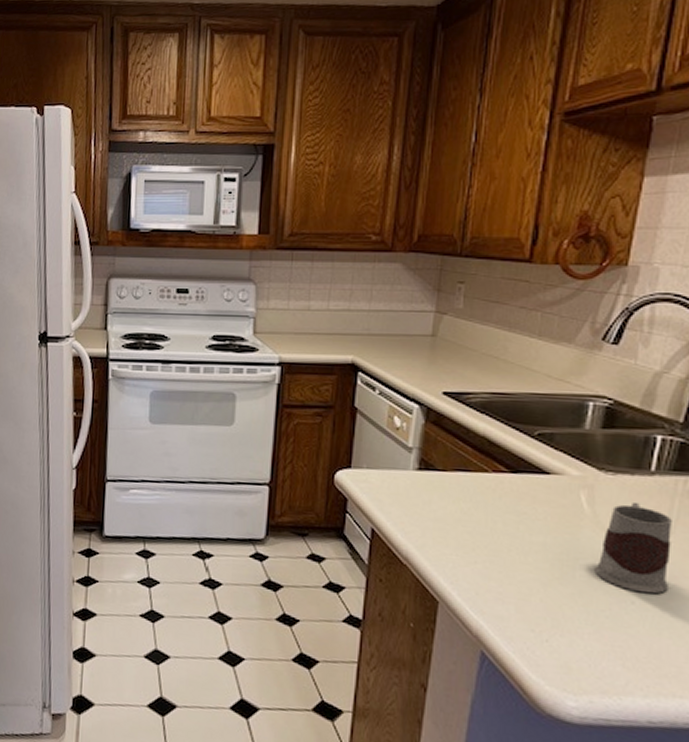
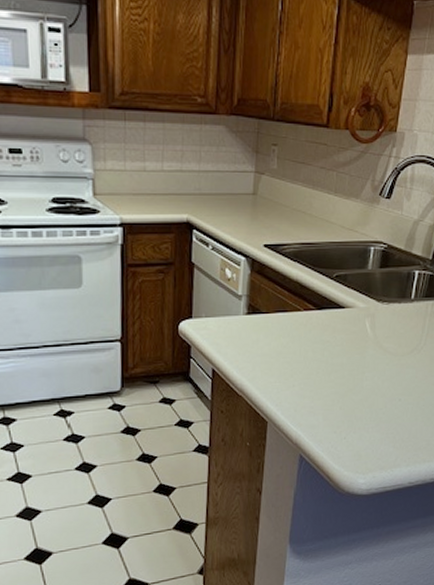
mug: present [594,501,672,594] -> none [375,323,424,392]

